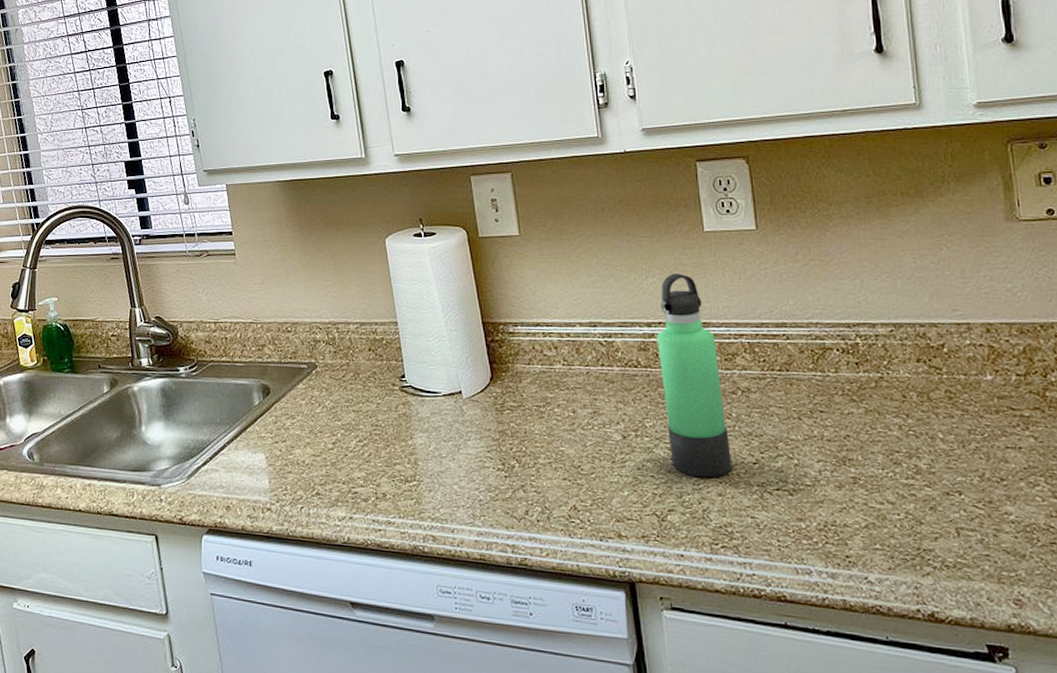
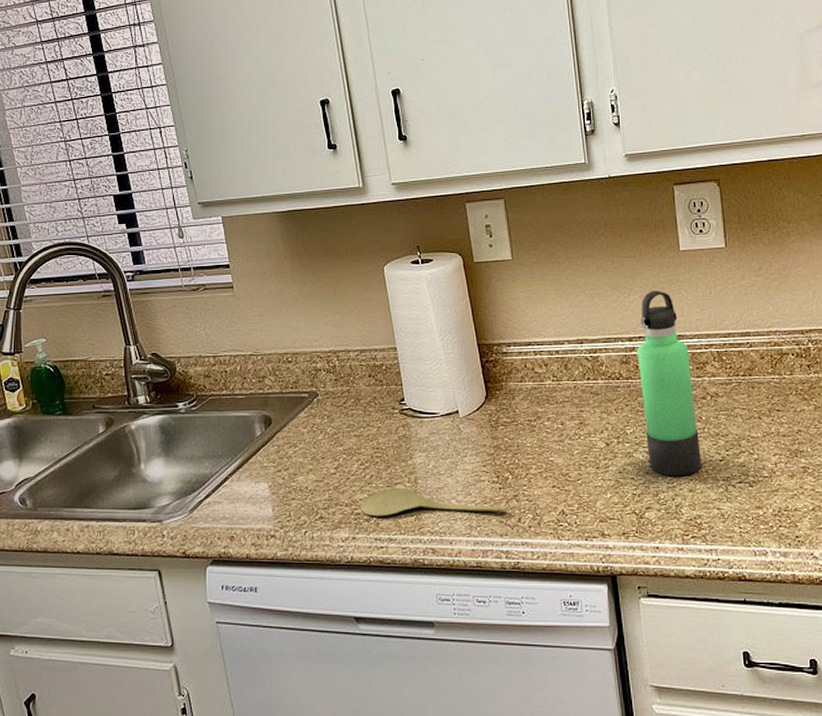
spoon: none [358,469,514,502] -> present [360,489,508,516]

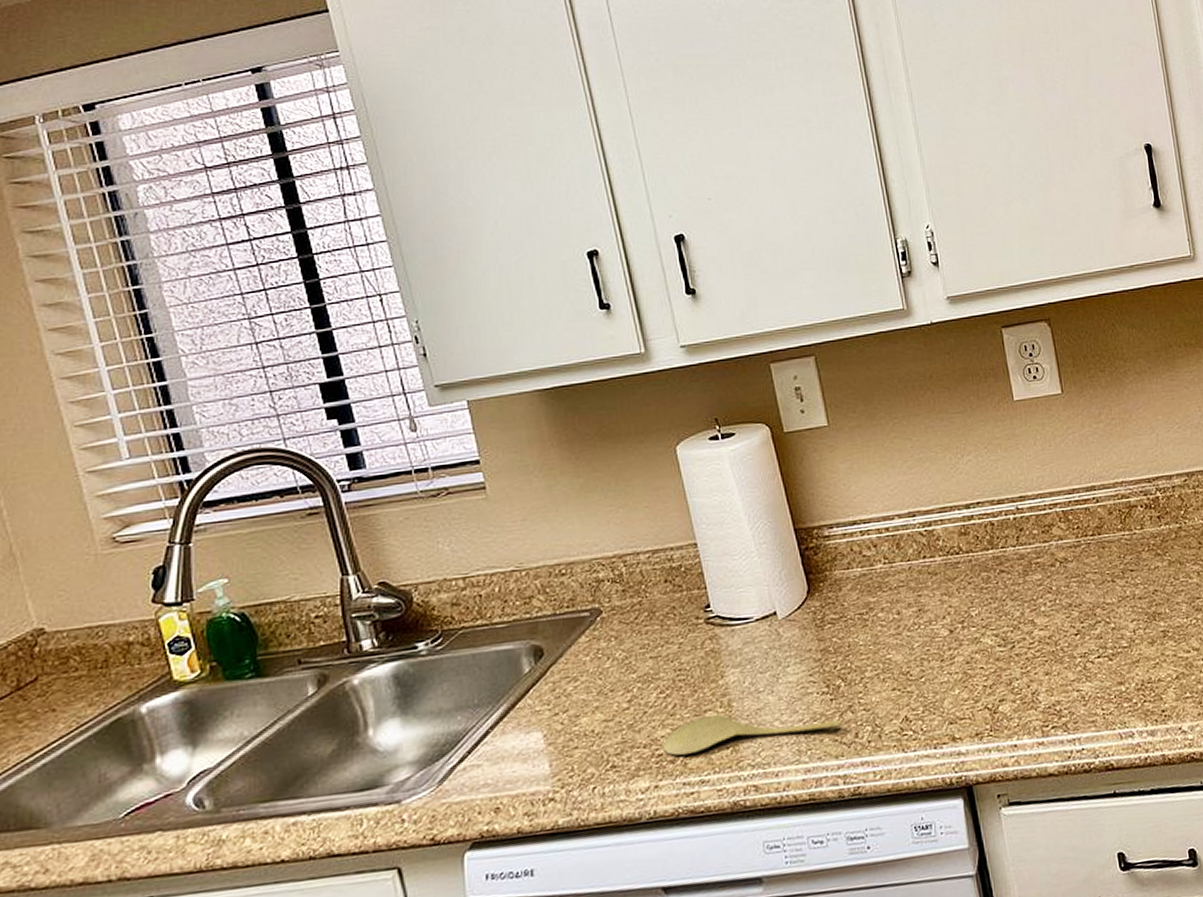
thermos bottle: present [637,291,702,477] -> none [976,448,1057,660]

